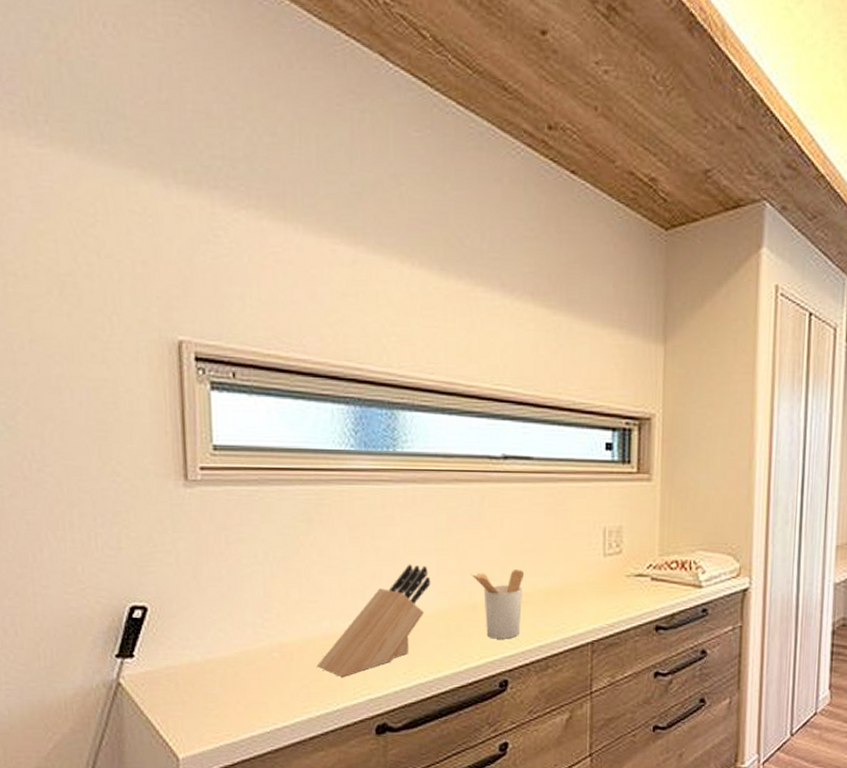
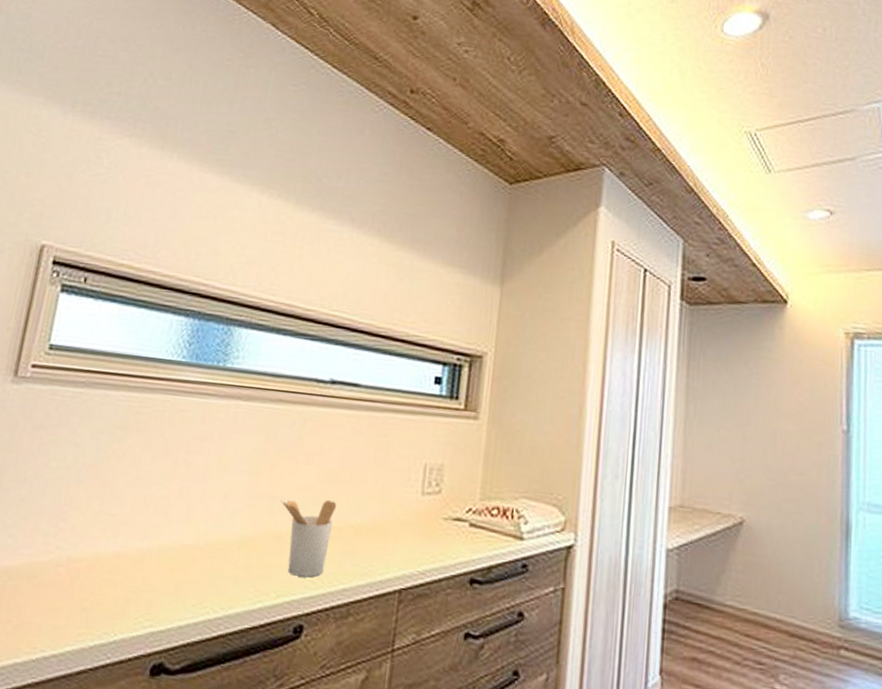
knife block: present [316,564,431,677] -> none [101,483,239,603]

